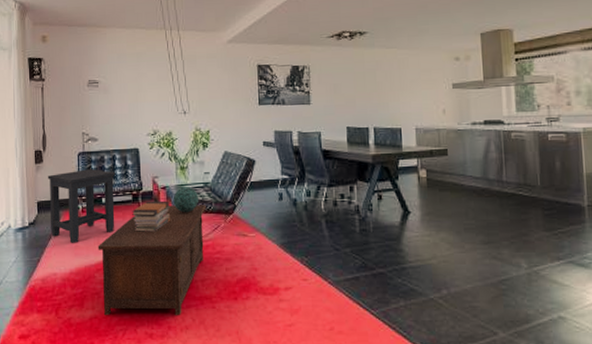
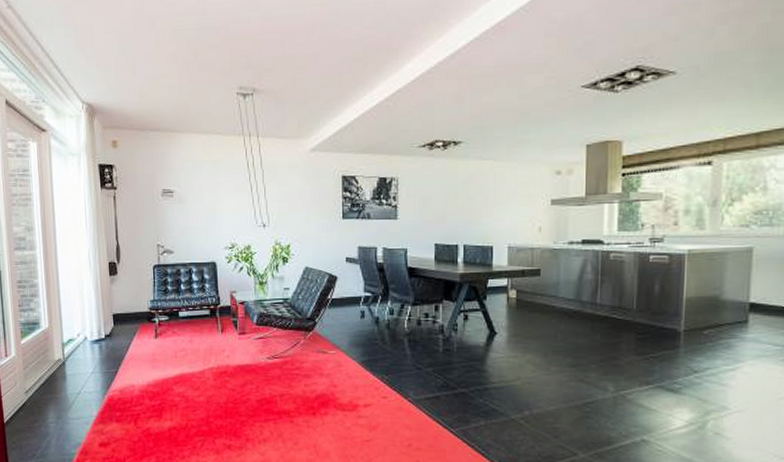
side table: present [47,169,115,244] -> none [122,282,193,357]
cabinet: present [97,205,206,316] -> none [175,321,286,429]
book stack: present [132,201,171,232] -> none [209,316,249,347]
decorative sphere: present [173,187,198,213] -> none [251,302,278,329]

